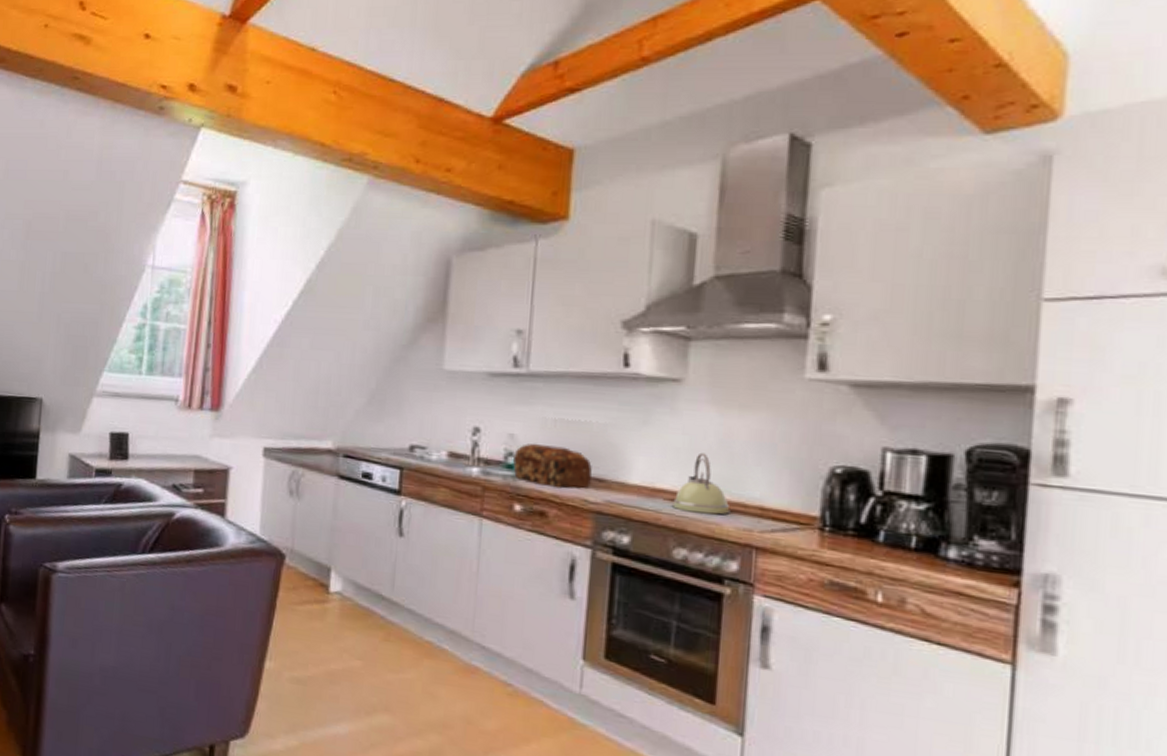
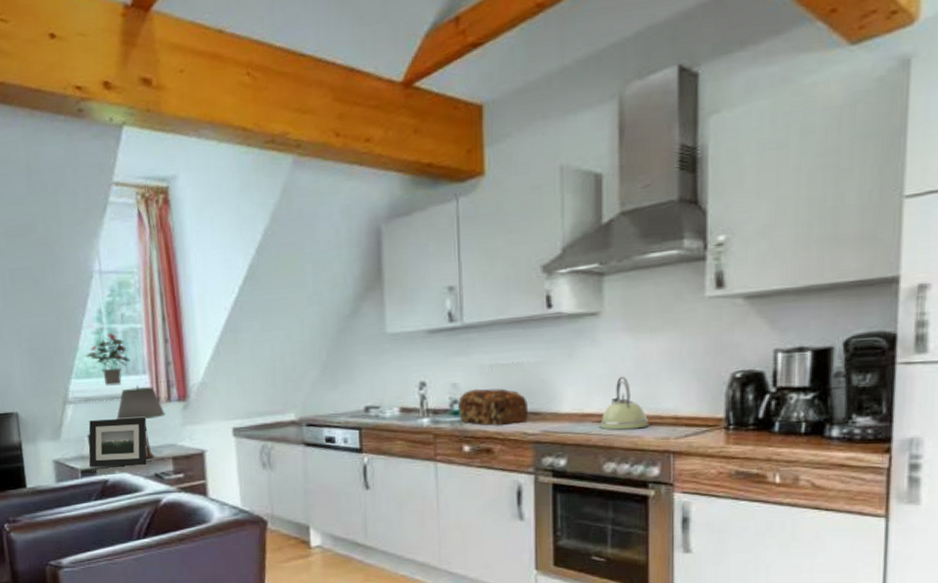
picture frame: none [105,417,174,474] -> present [88,417,147,468]
potted flower: none [123,330,168,385] -> present [86,333,131,386]
table lamp: none [143,388,195,467] -> present [117,385,165,458]

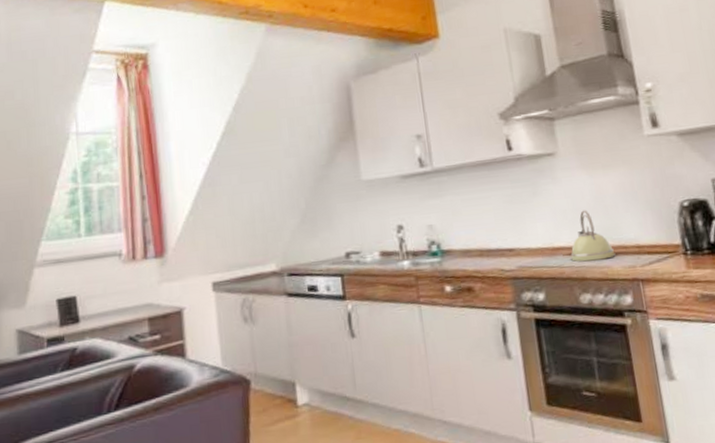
potted flower: present [86,333,131,386] -> none [58,193,106,246]
picture frame: present [88,417,147,468] -> none [56,277,121,336]
table lamp: present [117,385,165,458] -> none [89,244,141,321]
bread loaf: present [458,388,528,427] -> none [436,227,503,265]

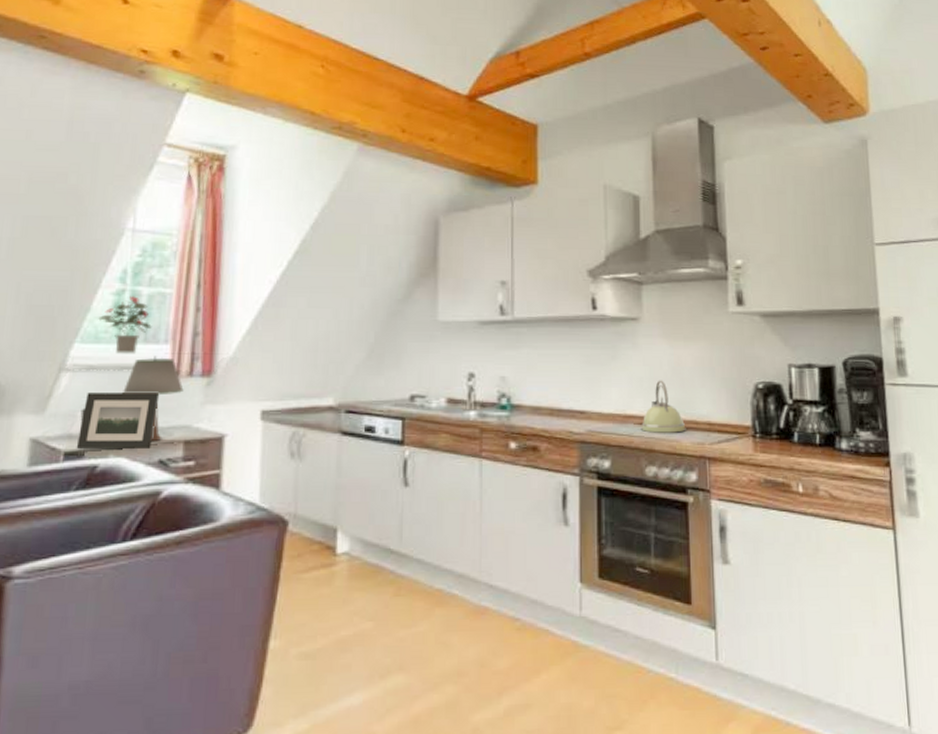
picture frame: none [56,277,121,336] -> present [76,393,160,450]
potted flower: none [58,193,106,246] -> present [98,296,152,354]
table lamp: none [89,244,141,321] -> present [123,356,184,441]

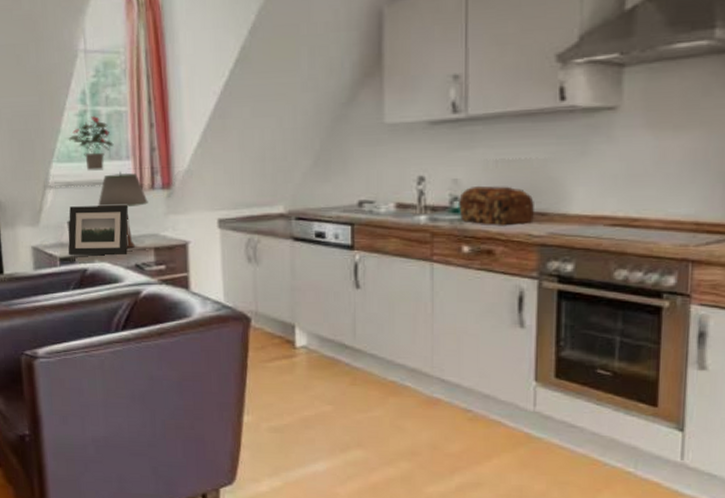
bread loaf: none [506,383,574,423] -> present [459,185,534,226]
kettle: present [642,380,686,433] -> none [612,176,667,235]

